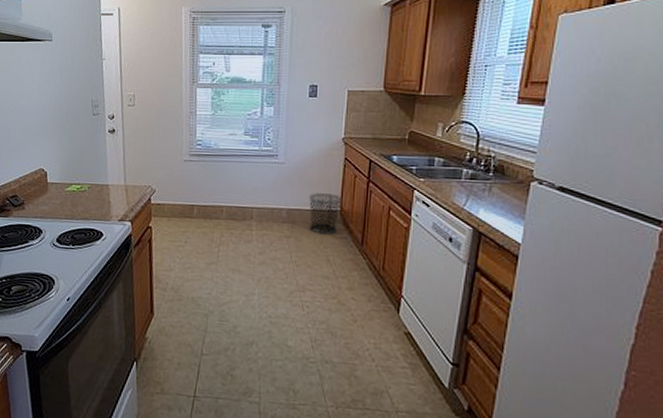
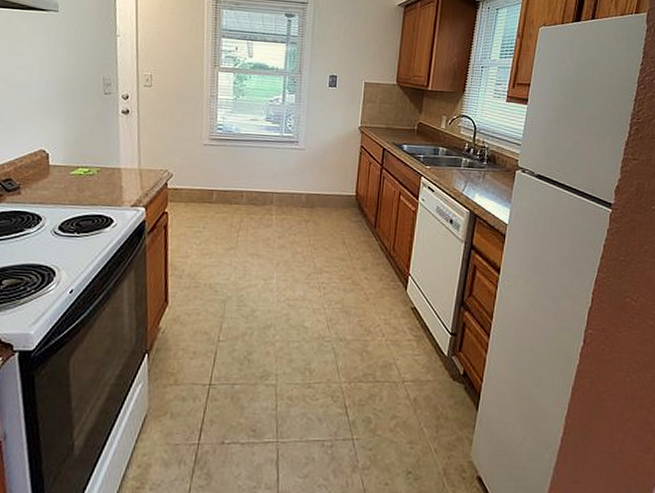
waste bin: present [309,193,343,235] -> none [327,178,358,219]

